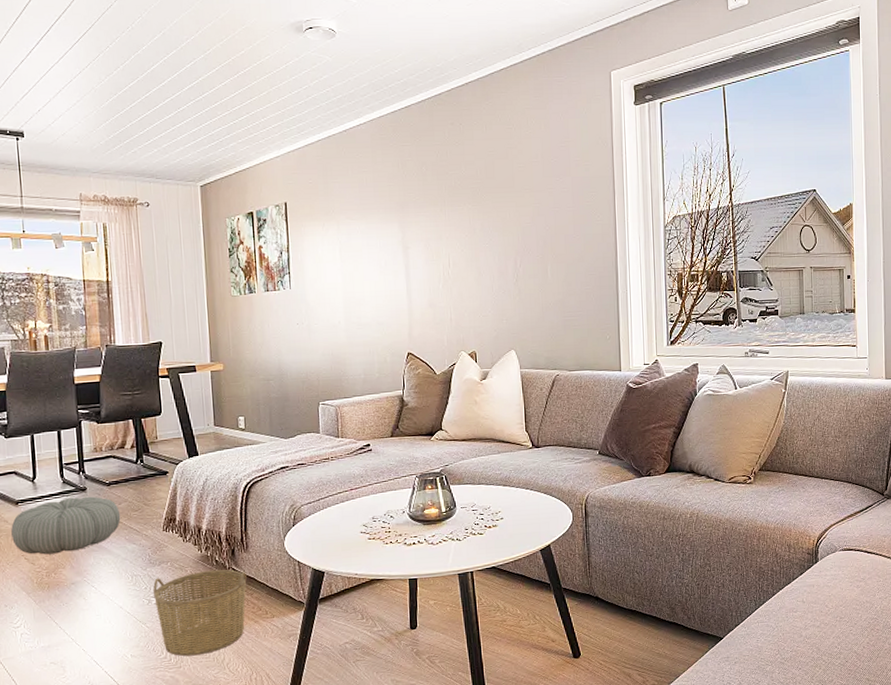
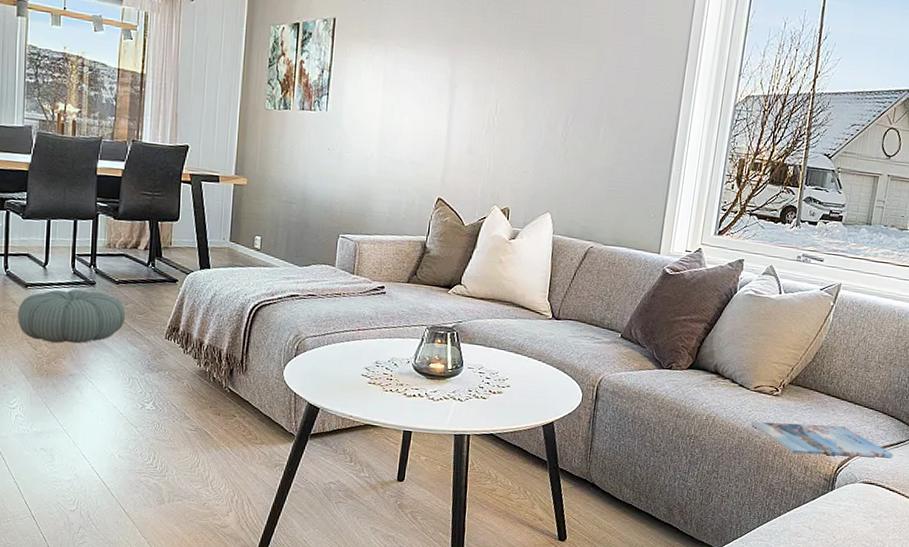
basket: present [153,569,247,656] -> none [147,384,242,468]
magazine: none [731,500,865,535] -> present [750,421,894,458]

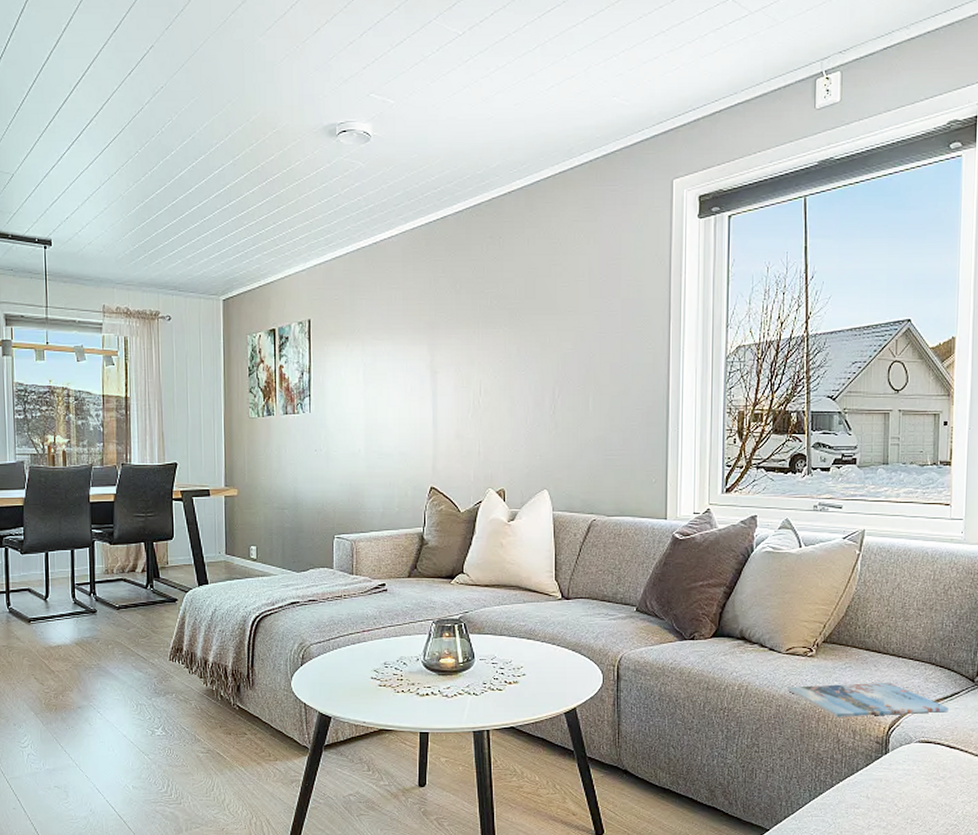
pouf: present [18,289,126,344] -> none [23,619,129,676]

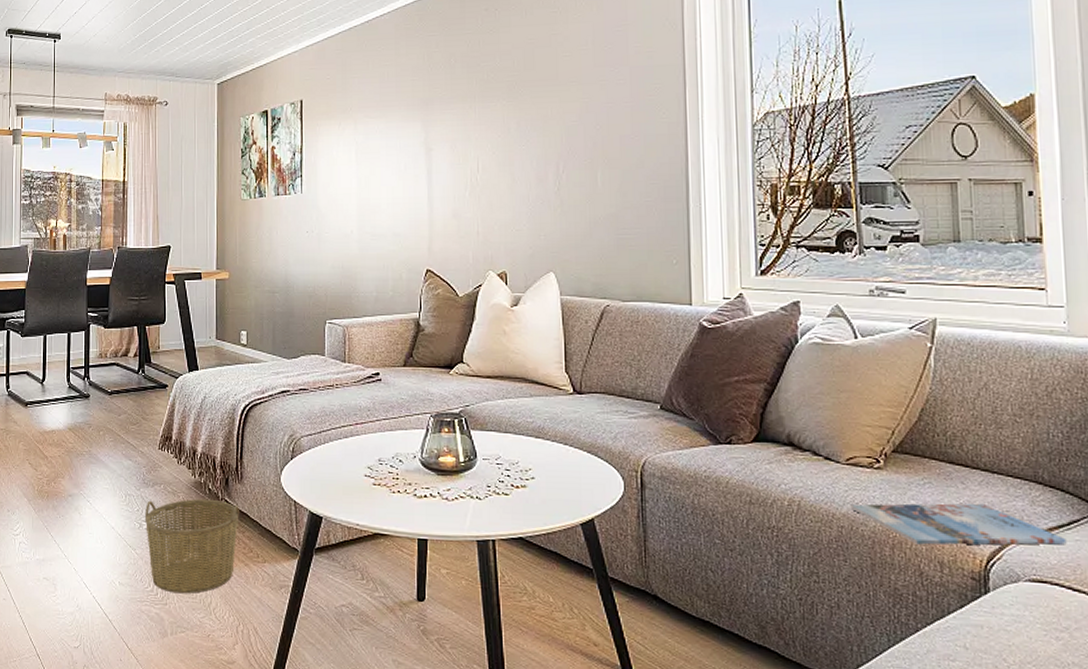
basket: none [156,705,251,793] -> present [144,498,239,594]

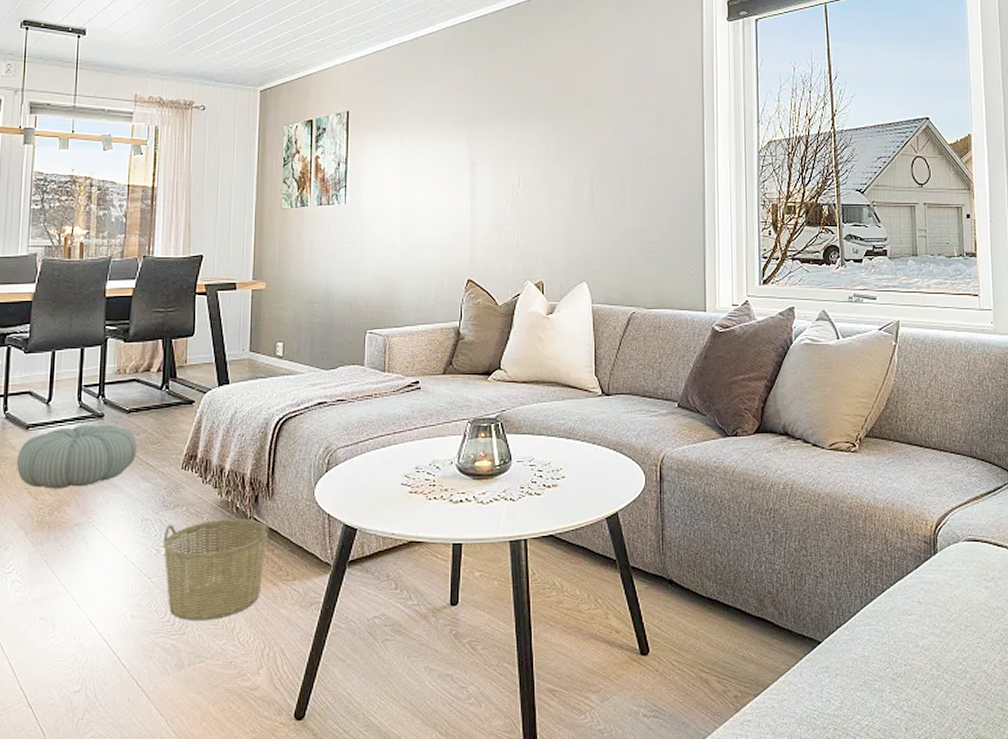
pouf: none [19,403,119,462] -> present [17,424,138,489]
magazine: present [850,503,1067,545] -> none [832,477,993,516]

